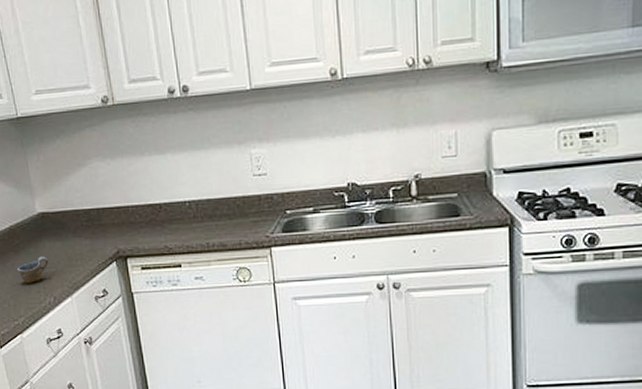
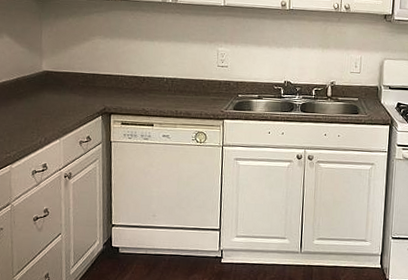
cup: present [17,256,49,283] -> none [17,104,46,125]

